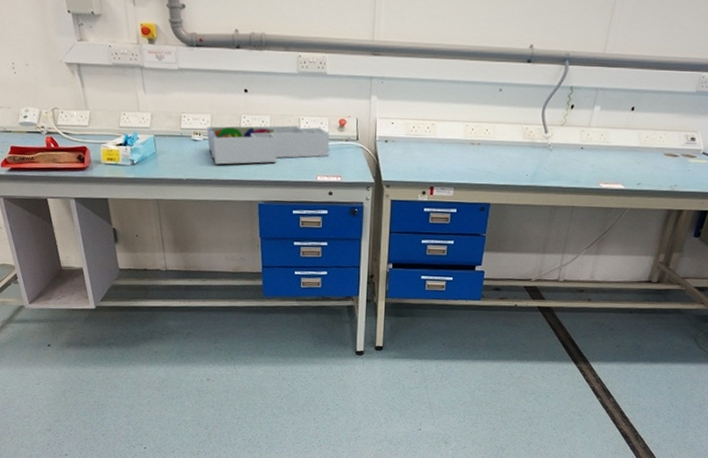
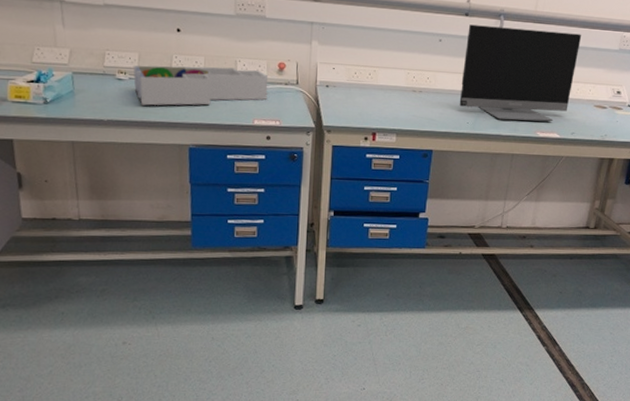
monitor: none [518,71,655,172] -> present [459,24,582,122]

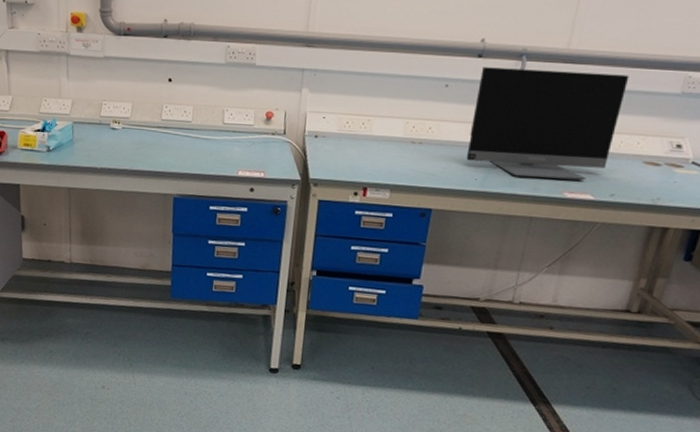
desk organizer: present [133,65,268,106] -> none [126,115,255,155]

